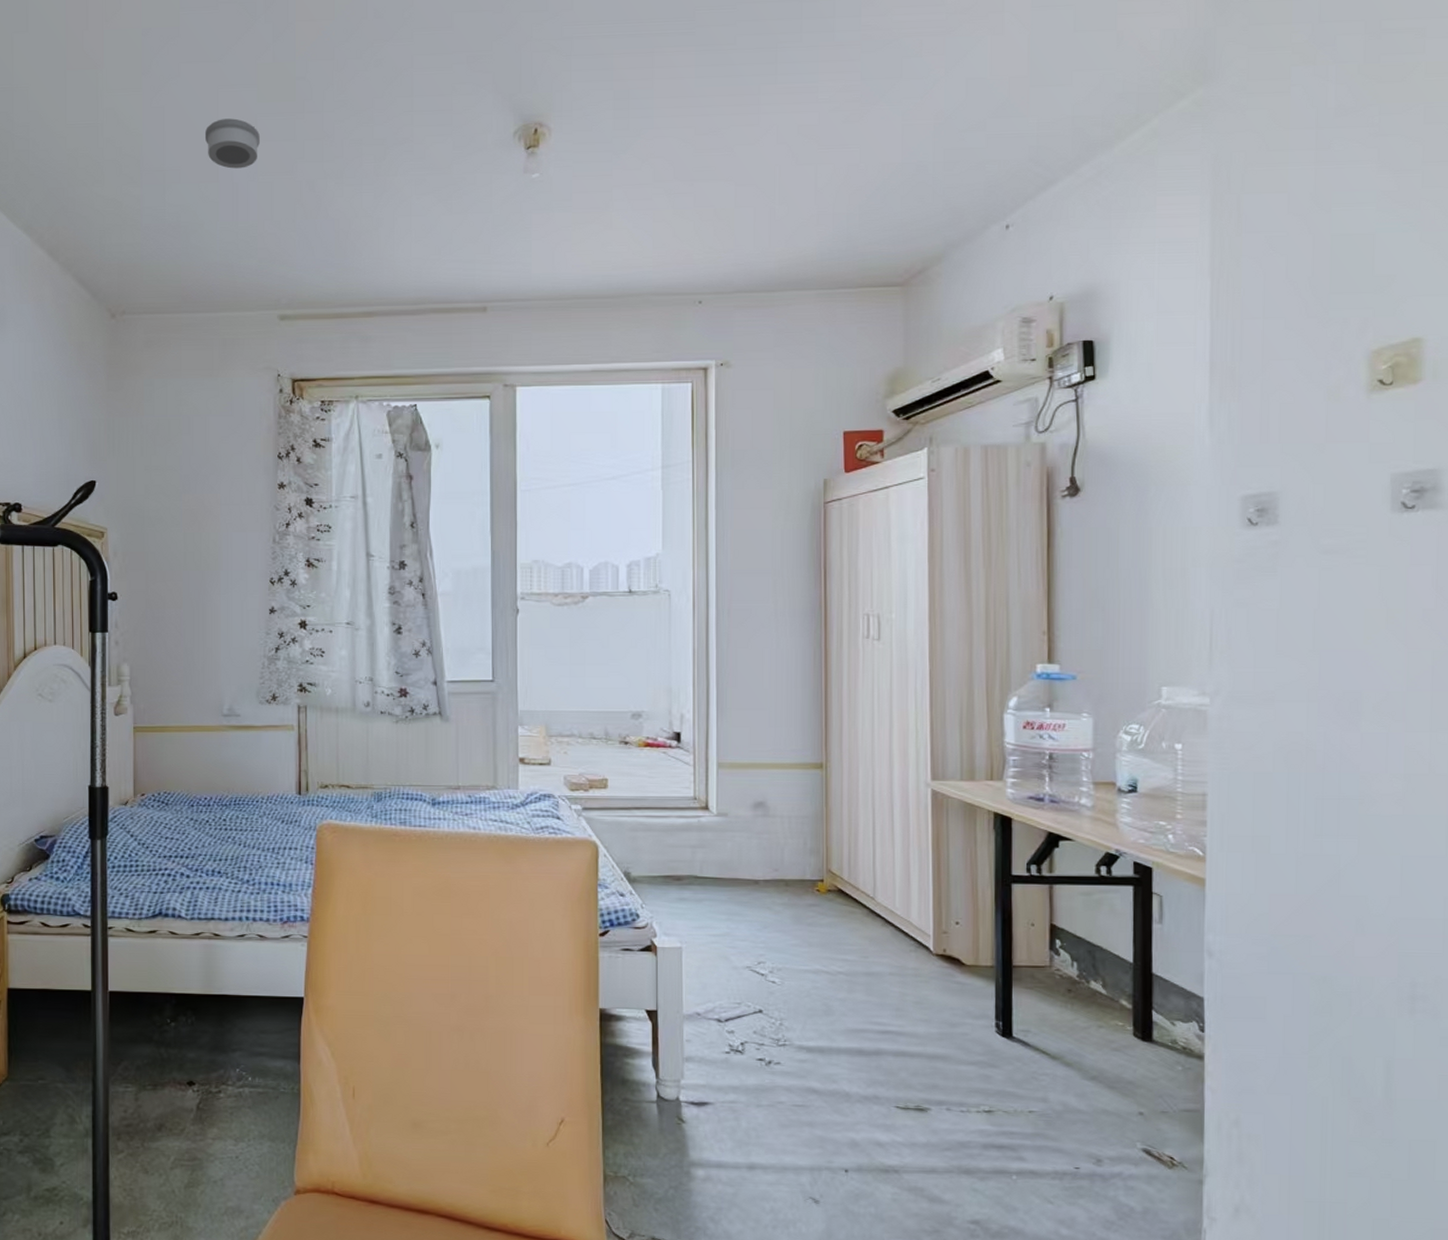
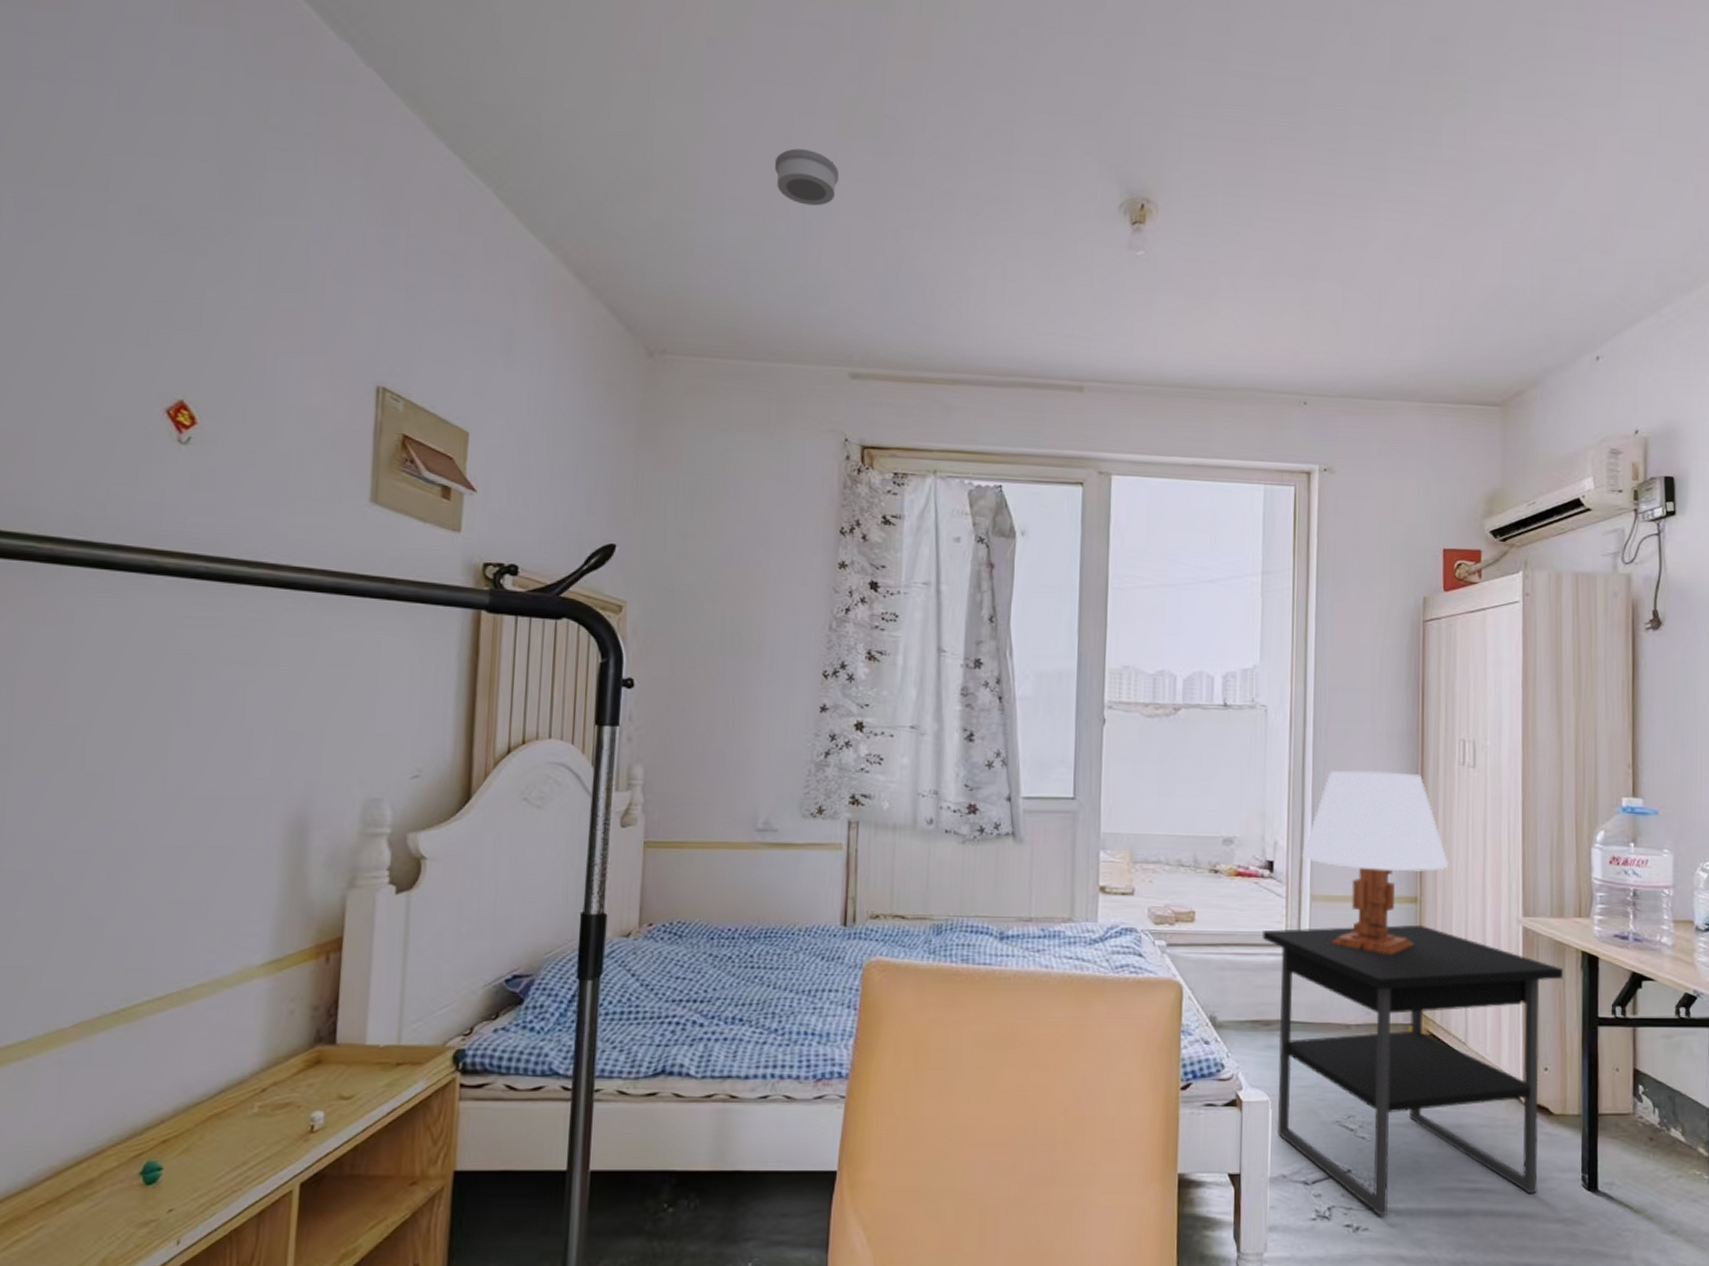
nightstand: none [672,788,975,1052] -> present [1262,924,1564,1216]
table lamp: none [707,647,854,817] -> present [1302,770,1448,955]

